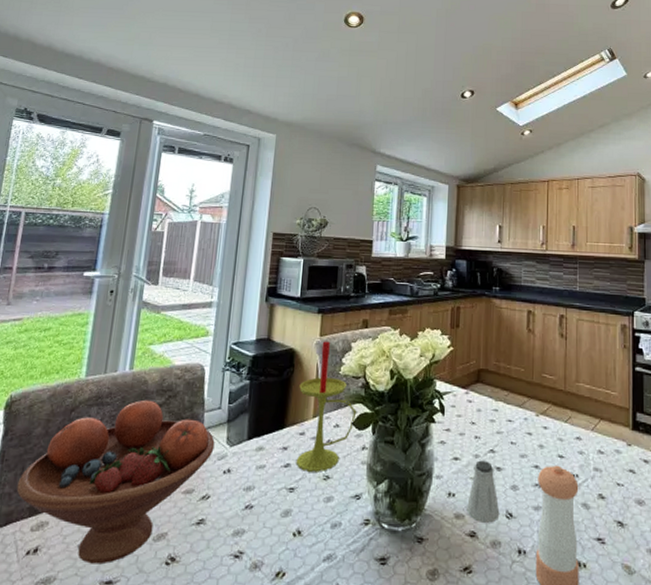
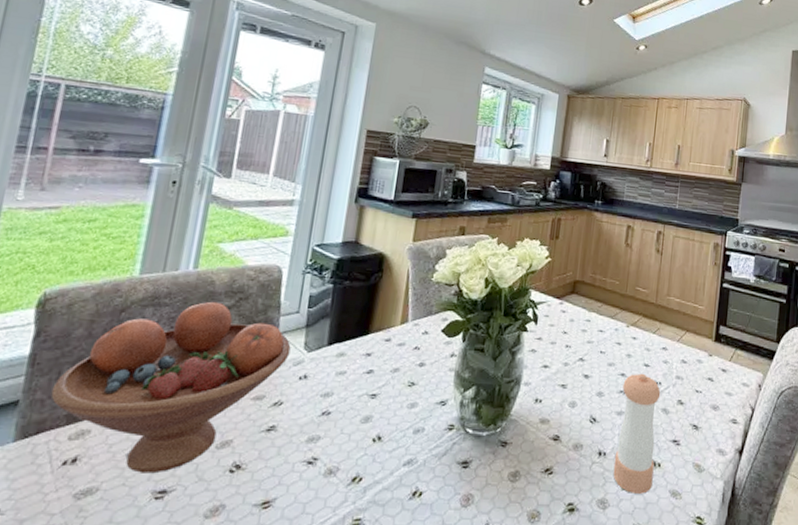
candle: present [296,341,357,472] -> none [379,246,448,379]
saltshaker: present [466,460,500,523] -> none [551,368,584,427]

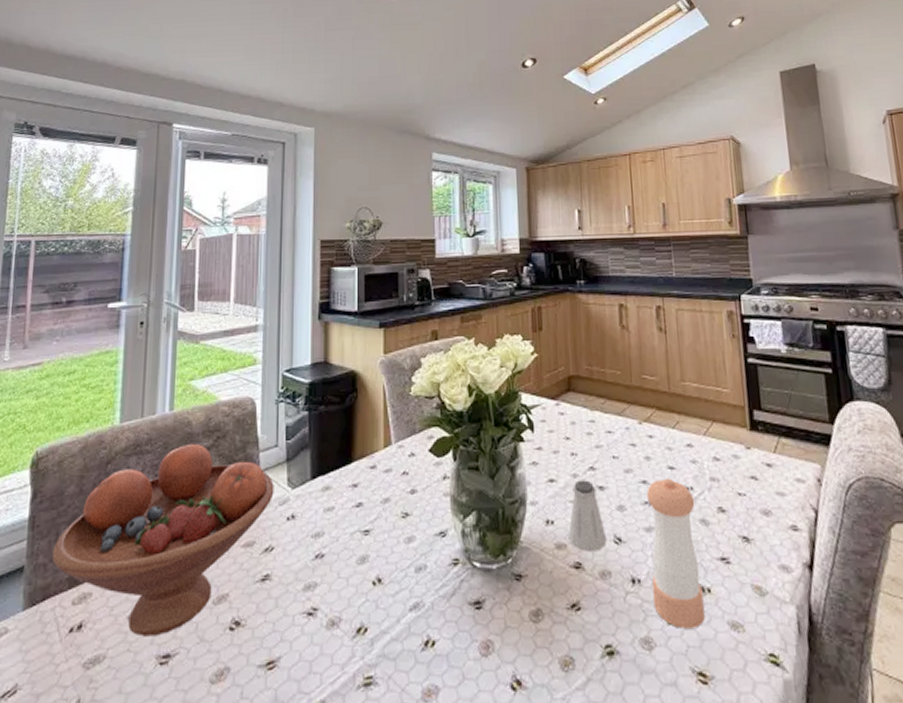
saltshaker: none [551,368,584,427] -> present [567,480,607,551]

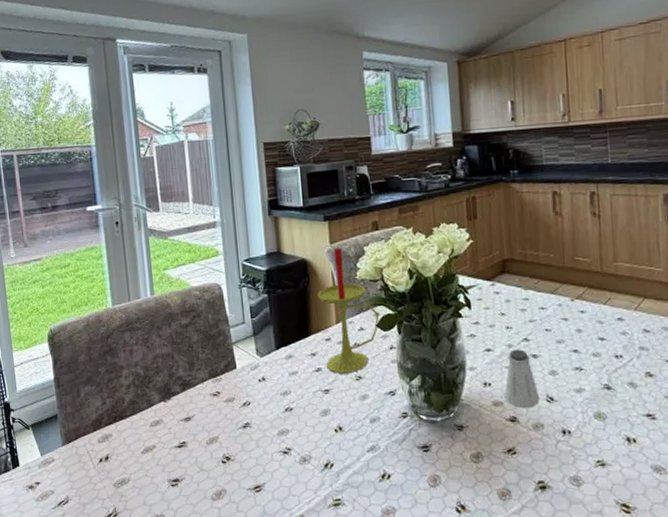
fruit bowl: present [52,443,274,637] -> none [76,321,246,466]
candle: none [365,359,433,510] -> present [317,248,380,374]
pepper shaker: present [646,478,705,628] -> none [577,347,630,470]

